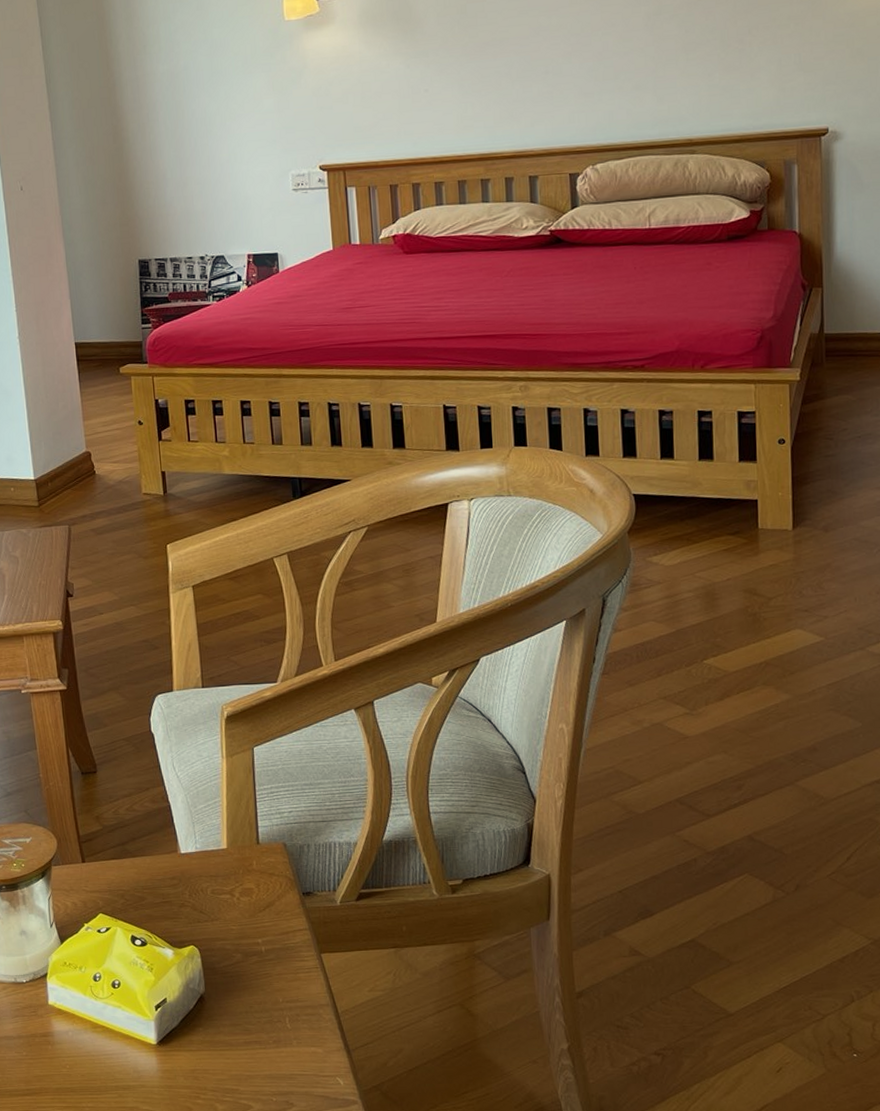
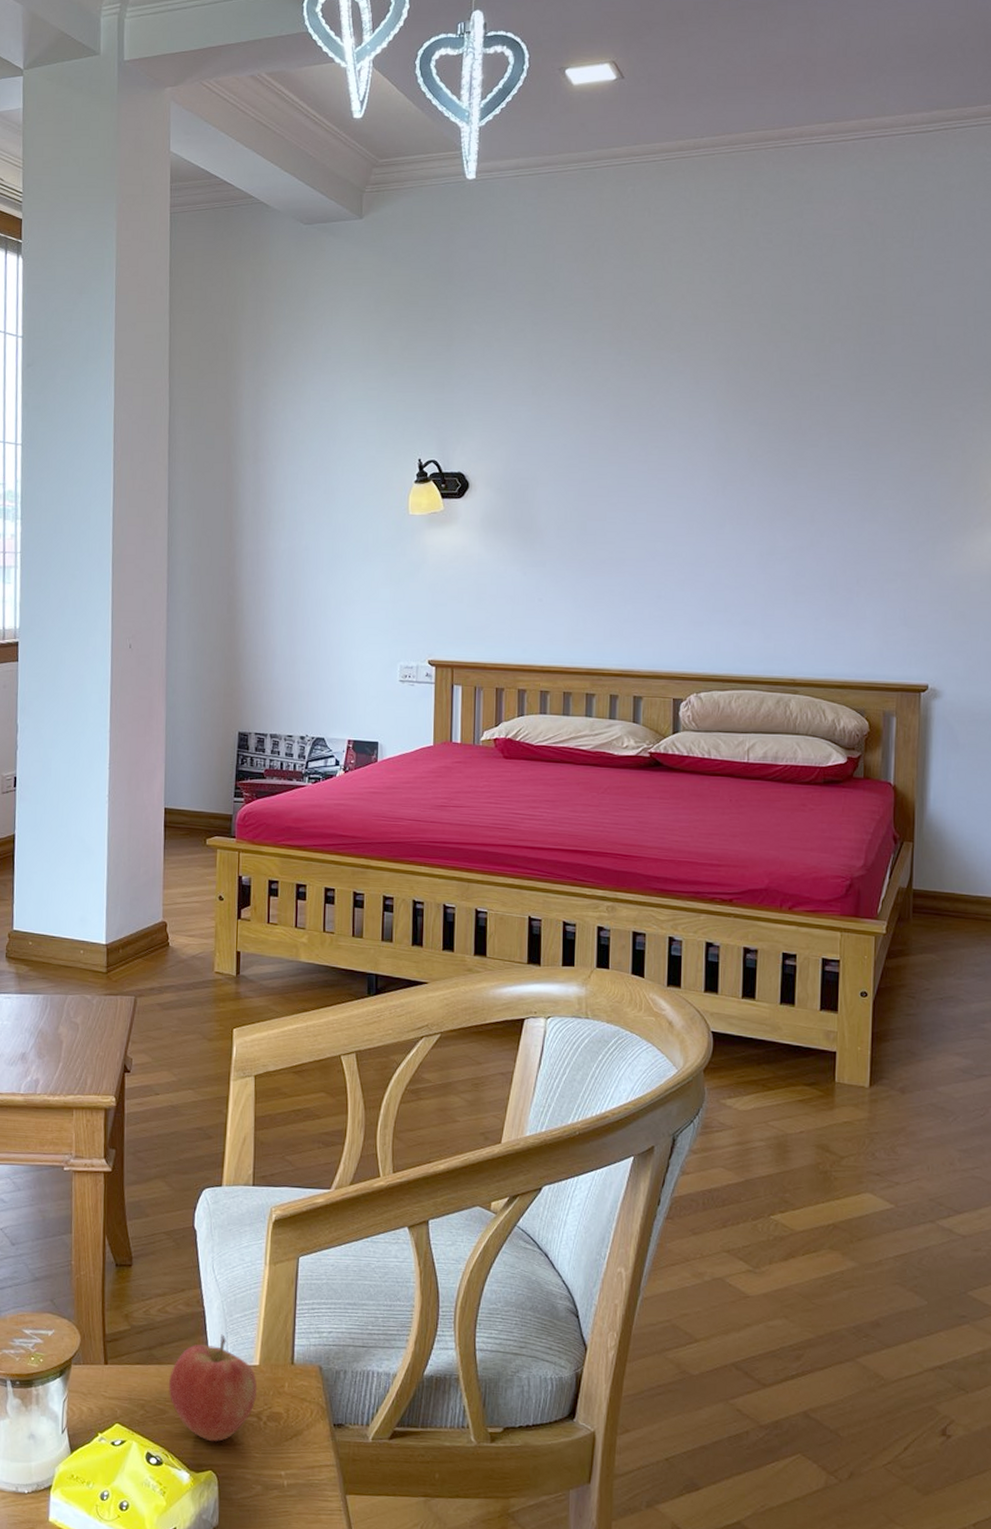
apple: none [144,824,228,920] -> present [169,1334,258,1442]

